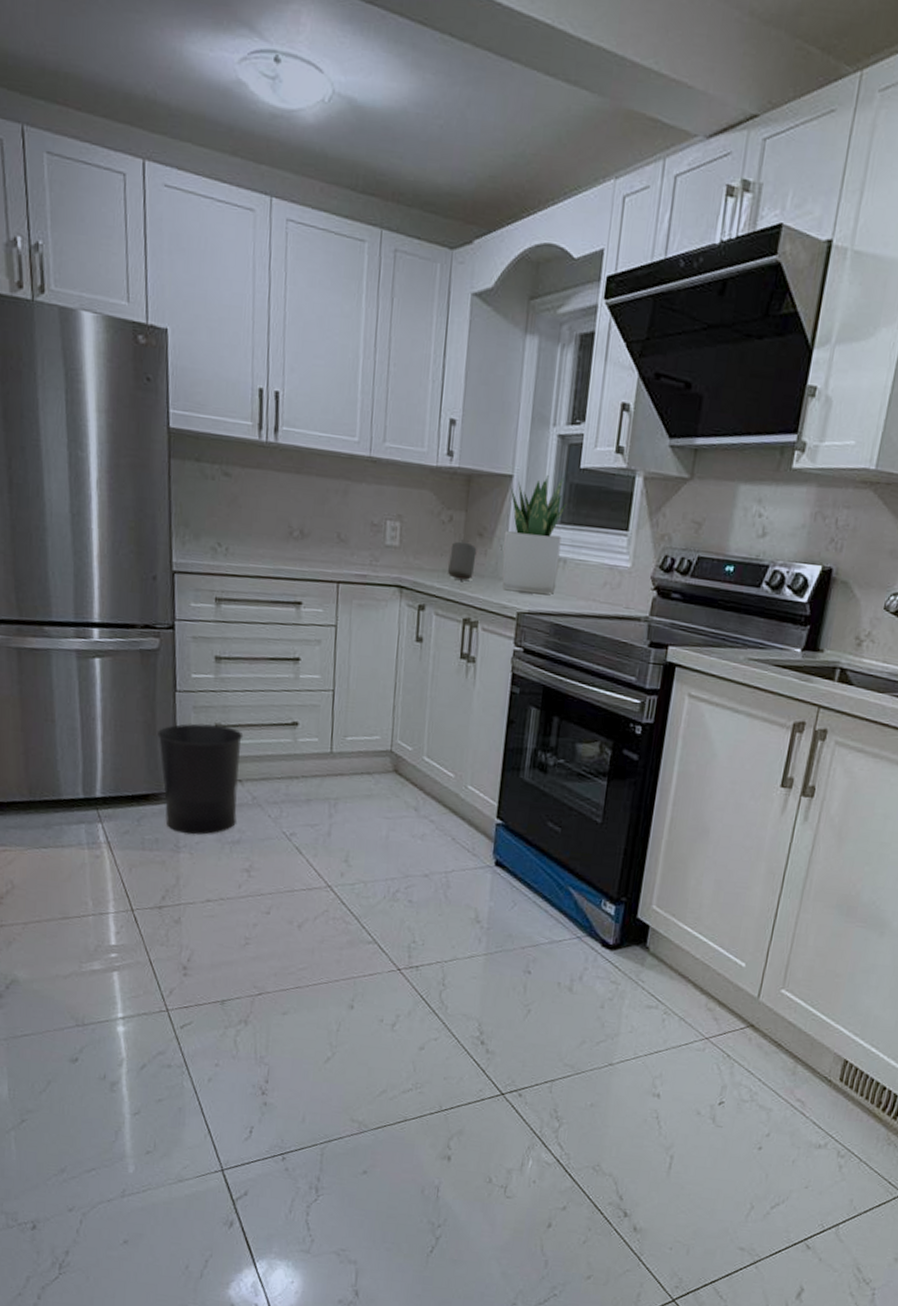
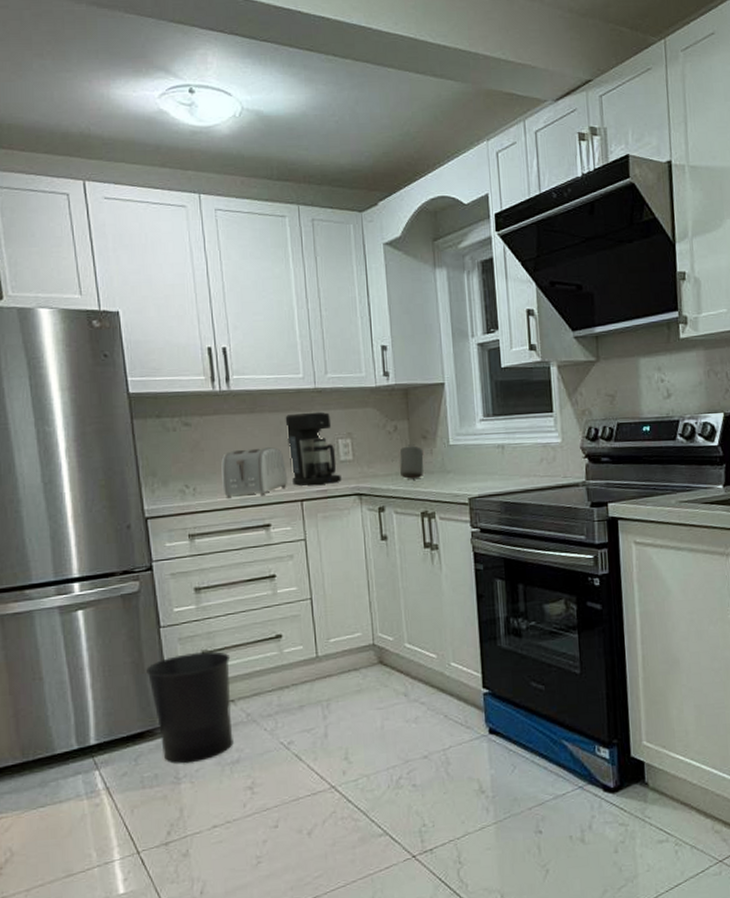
toaster: none [256,512,327,570] -> present [221,447,288,500]
coffee maker: none [331,482,384,569] -> present [285,412,342,486]
planter: present [502,475,567,595] -> none [443,377,499,481]

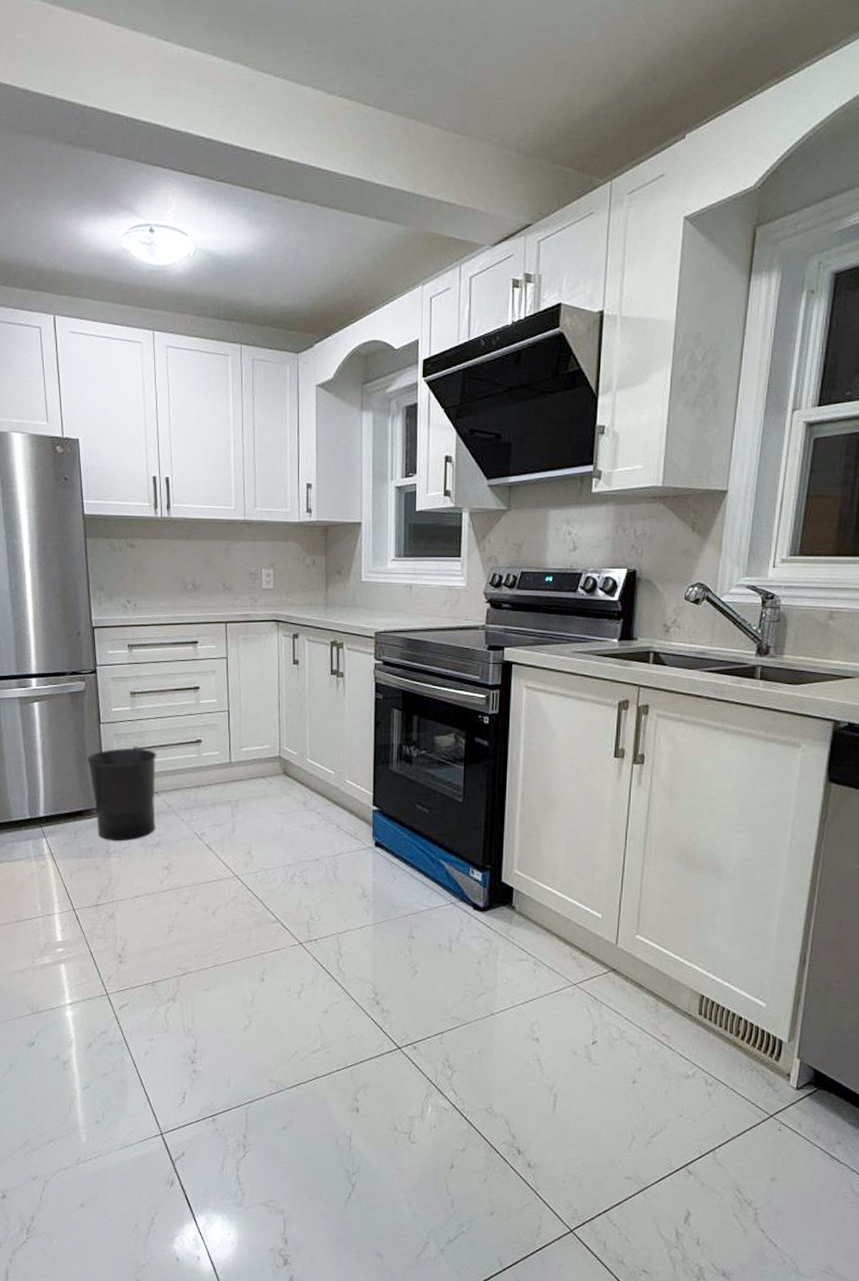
toaster: present [221,447,288,500] -> none [159,572,216,616]
coffee maker: present [285,412,342,486] -> none [216,543,262,610]
canister: present [392,444,433,480] -> none [308,578,346,611]

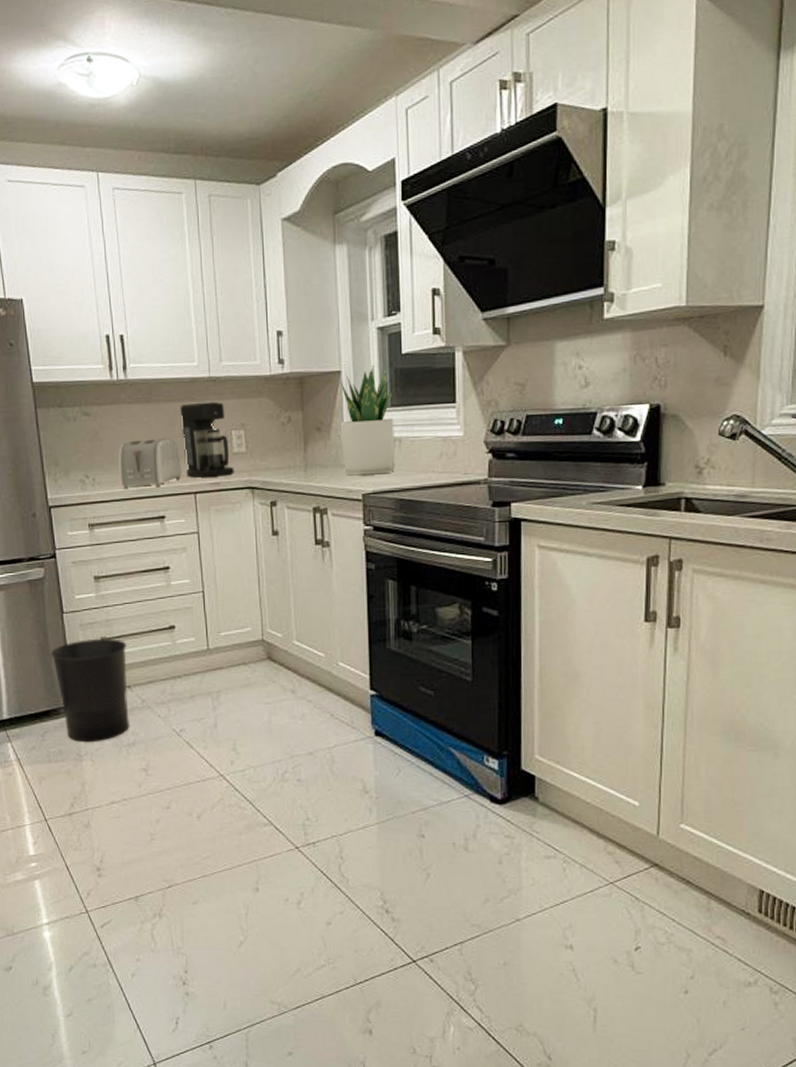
toaster: none [159,572,216,616] -> present [119,438,183,490]
coffee maker: none [216,543,262,610] -> present [180,402,234,478]
planter: none [358,520,408,616] -> present [340,365,395,476]

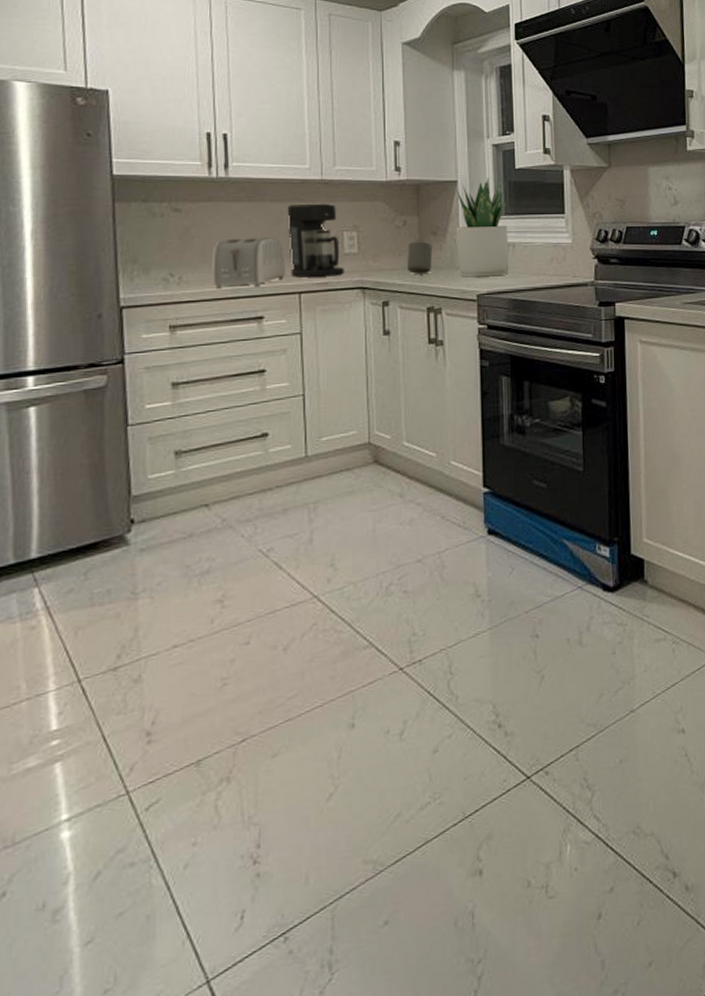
waste bin: present [50,639,130,743] -> none [105,451,208,577]
canister: none [285,436,327,474] -> present [399,239,442,275]

